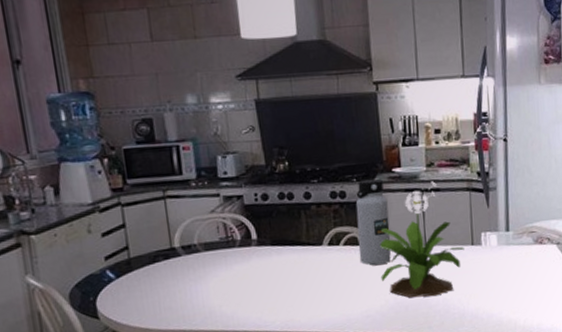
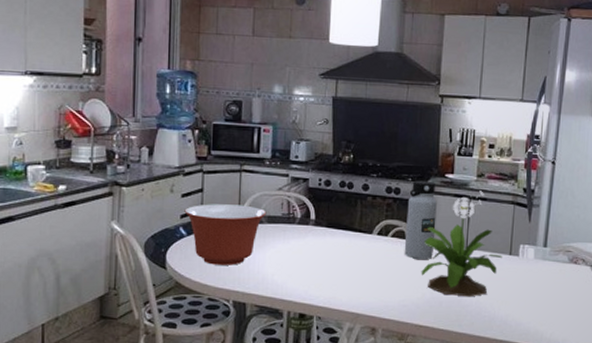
mixing bowl: none [108,234,202,306] -> present [184,204,267,265]

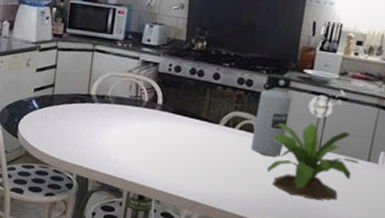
mixing bowl: present [184,204,267,265] -> none [38,80,115,141]

